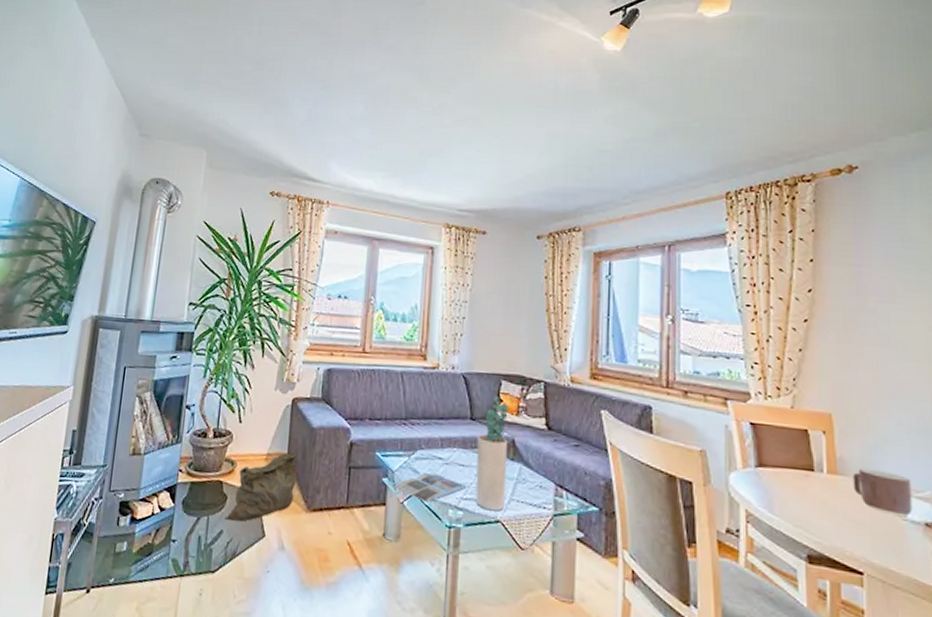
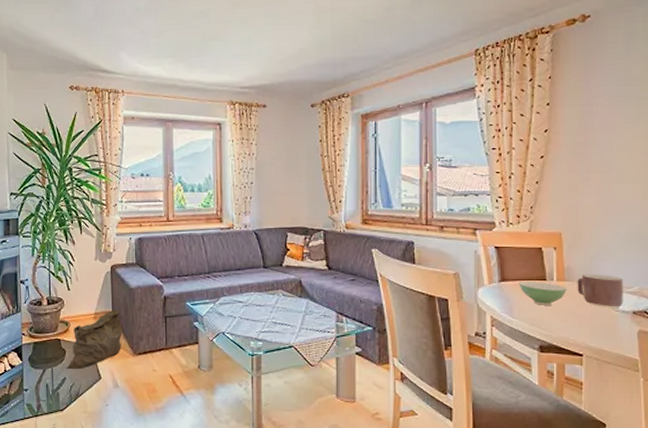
magazine: present [394,472,466,504] -> none [204,314,263,339]
vase: present [475,393,509,512] -> none [270,244,297,339]
bowl: none [779,470,841,504] -> present [518,282,567,305]

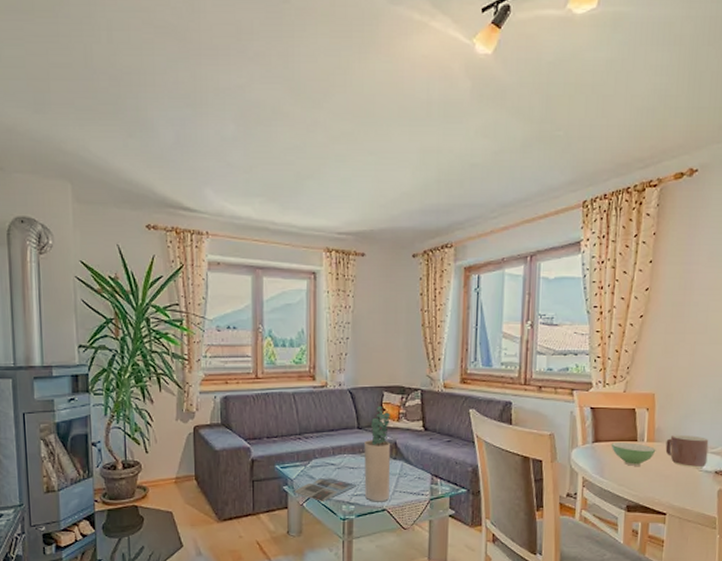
bag: present [66,309,122,369] -> none [144,473,206,537]
magazine: none [204,314,263,339] -> present [294,477,356,503]
vase: none [270,244,297,339] -> present [364,404,391,502]

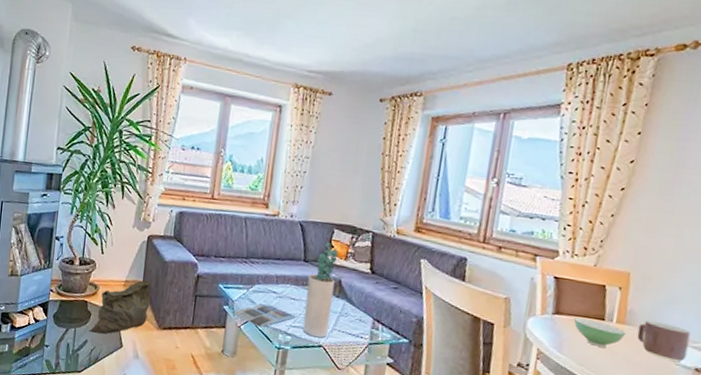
bag: none [144,473,206,537] -> present [89,280,151,334]

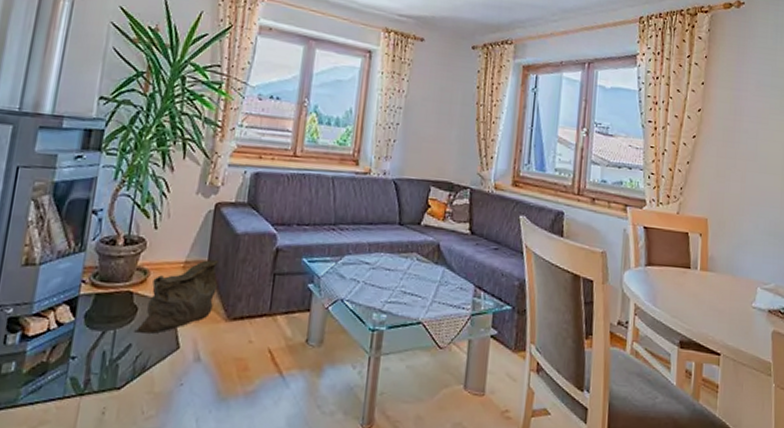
magazine: present [233,303,295,328] -> none [319,277,391,308]
vase: present [302,240,339,338] -> none [398,199,436,313]
bowl: present [573,318,626,348] -> none [664,268,710,297]
mug: present [636,320,691,363] -> none [718,265,762,306]

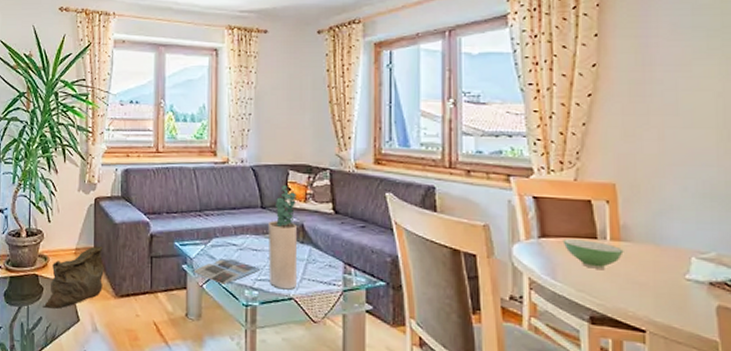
magazine: none [319,277,391,308] -> present [193,258,260,286]
vase: none [398,199,436,313] -> present [268,183,298,290]
bowl: none [664,268,710,297] -> present [562,239,624,269]

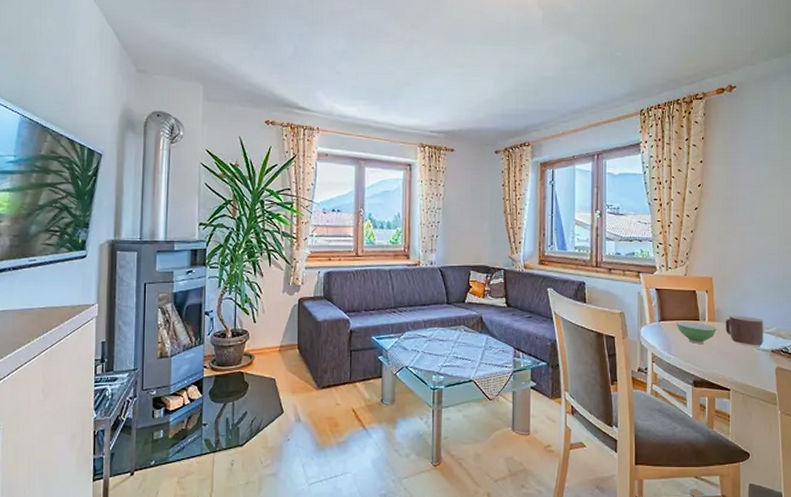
bag: present [43,246,104,309] -> none [248,342,307,403]
magazine: present [193,258,260,286] -> none [388,348,445,373]
vase: present [268,183,298,290] -> none [452,282,477,373]
mug: none [636,233,697,278] -> present [725,315,764,348]

